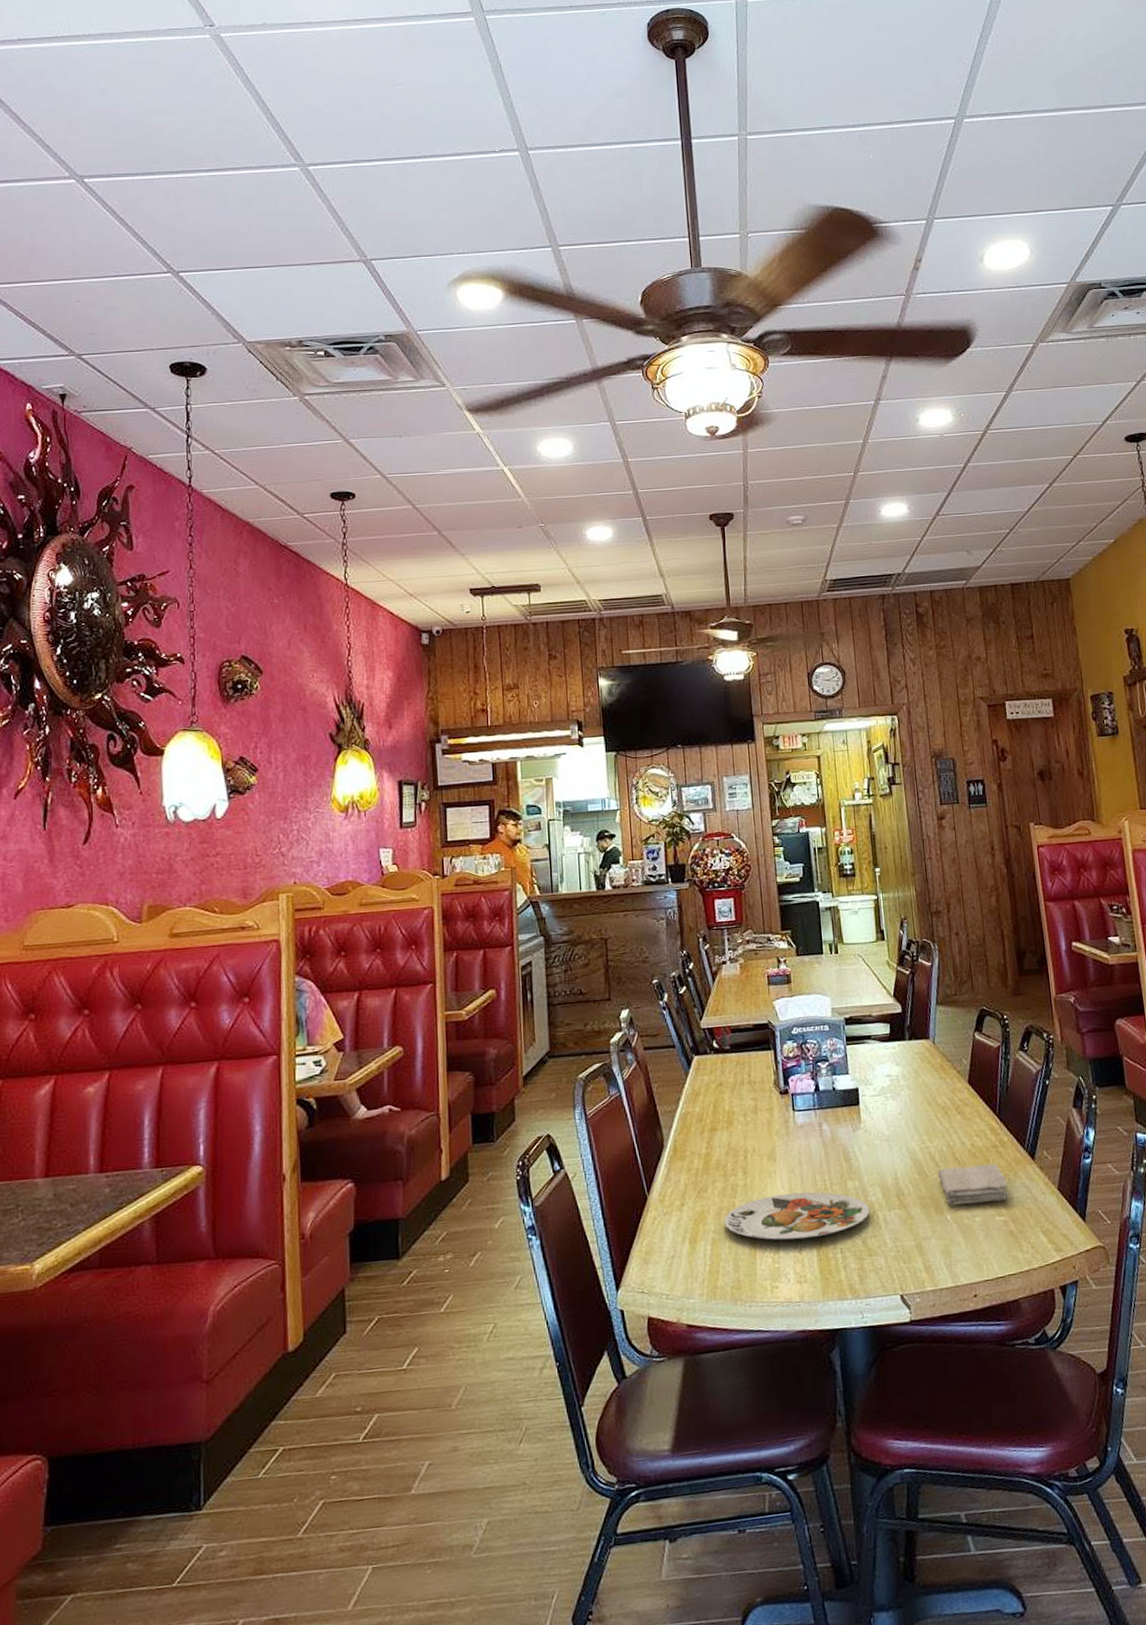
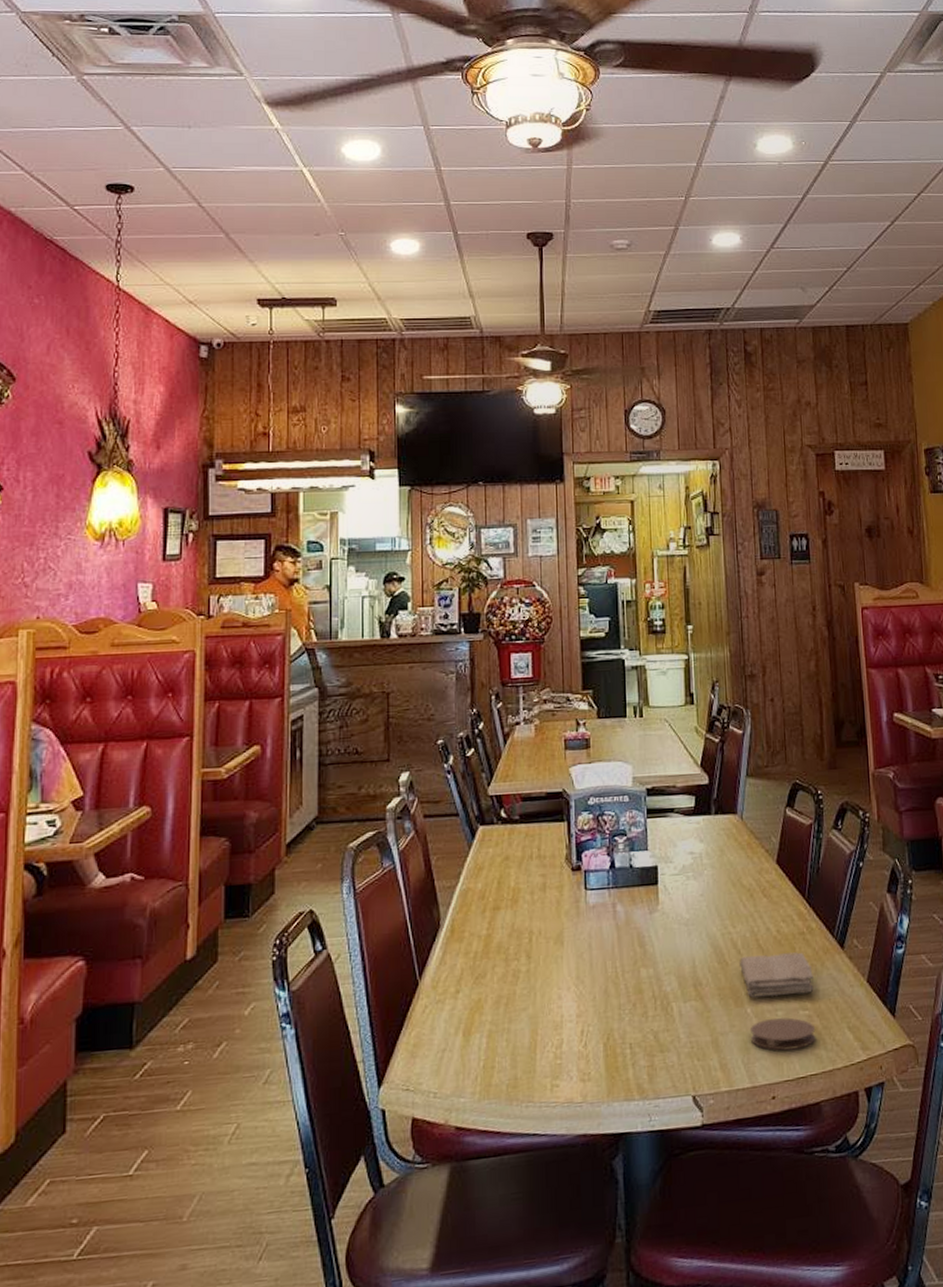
plate: present [724,1192,869,1241] -> none [502,980,663,1034]
coaster: none [951,1222,1013,1253] -> present [751,1017,816,1051]

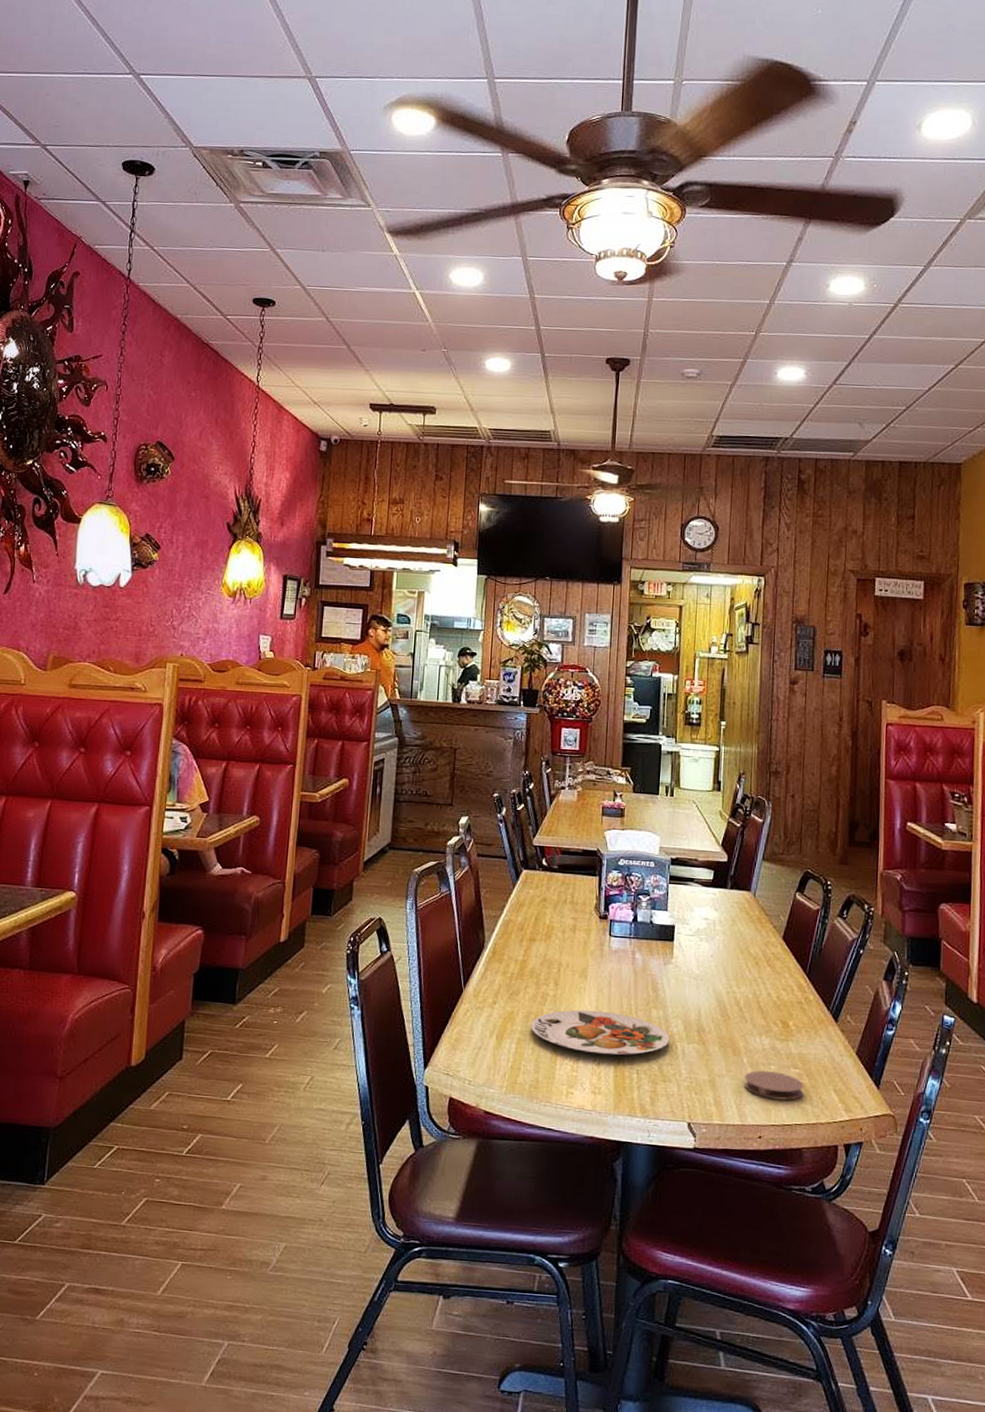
plate: none [502,980,663,1034] -> present [530,1010,669,1055]
washcloth: present [740,952,814,998] -> none [740,1013,807,1055]

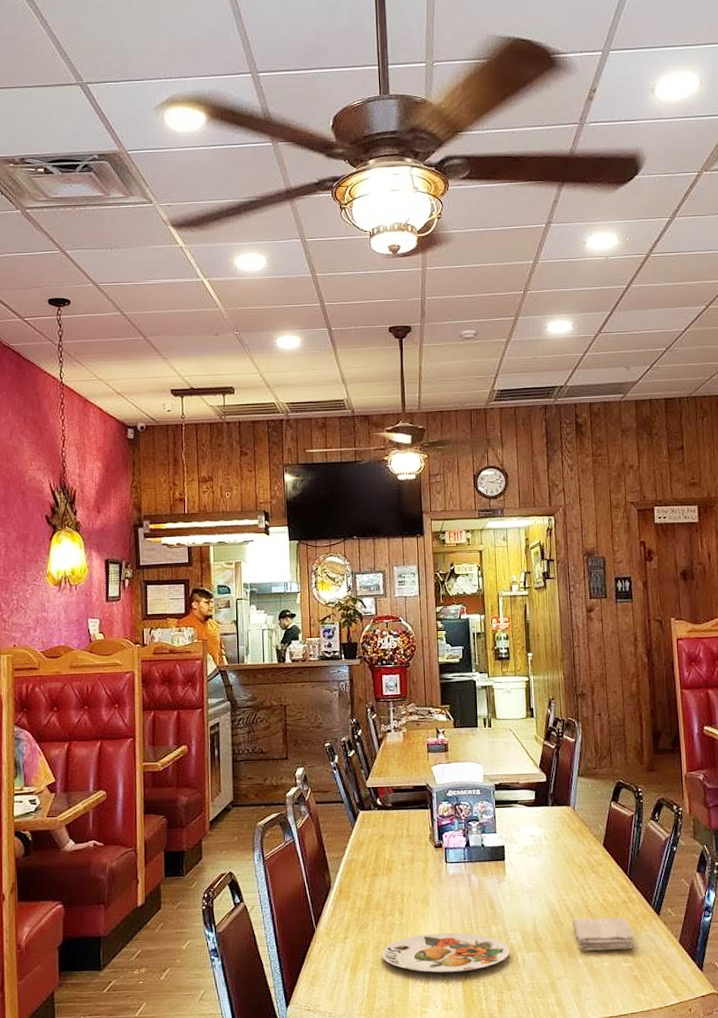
washcloth: none [740,1013,807,1055] -> present [572,917,634,951]
coaster: present [745,1070,804,1101] -> none [582,967,636,993]

